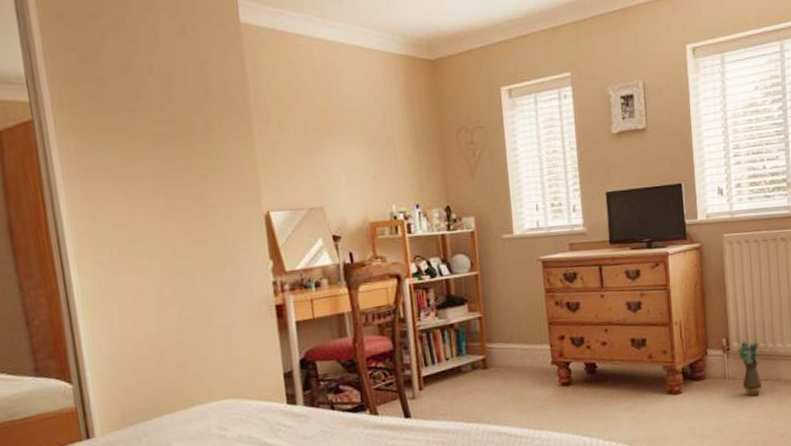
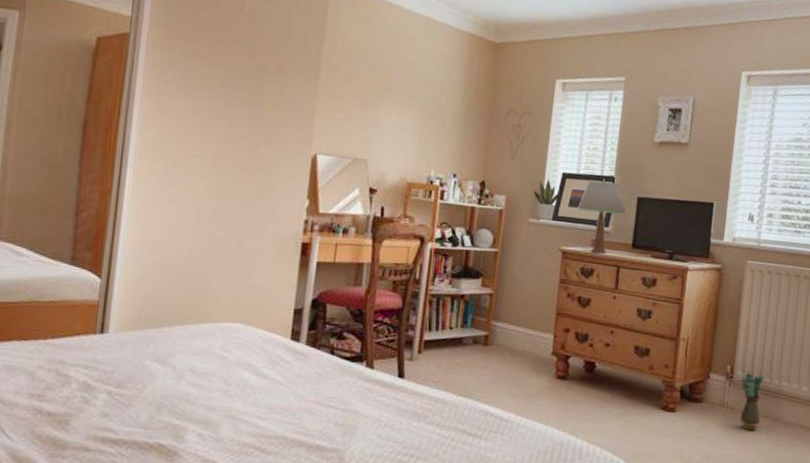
potted plant: none [501,191,526,235] -> present [533,179,558,222]
picture frame: none [524,174,585,234] -> present [551,171,619,229]
table lamp: none [548,180,598,257] -> present [577,178,626,254]

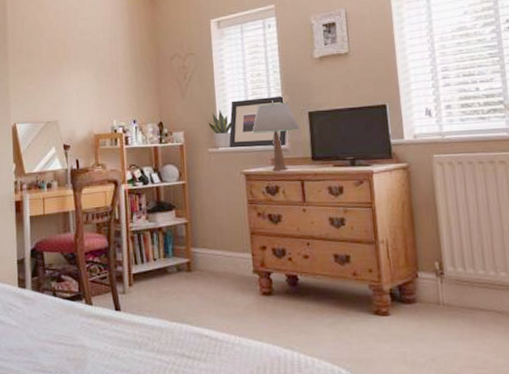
vase: present [739,371,764,432] -> none [452,265,484,327]

